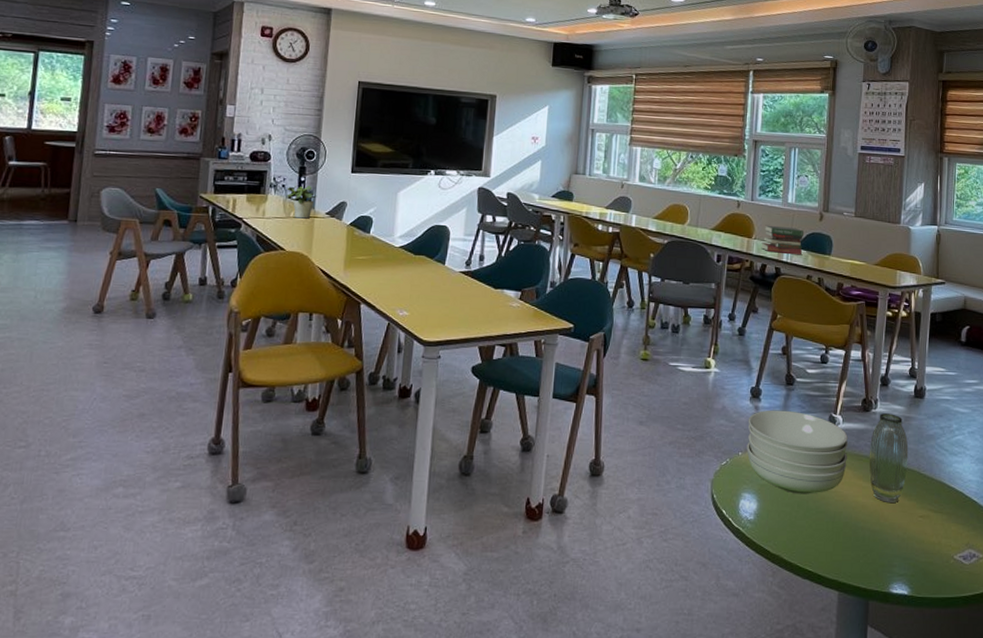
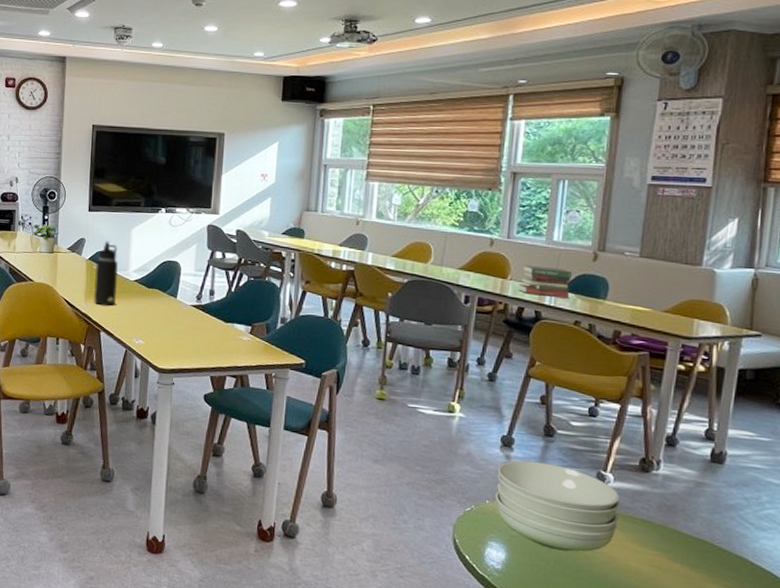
water bottle: none [353,205,383,276] -> present [93,241,118,306]
vase: present [869,413,909,504] -> none [646,476,700,573]

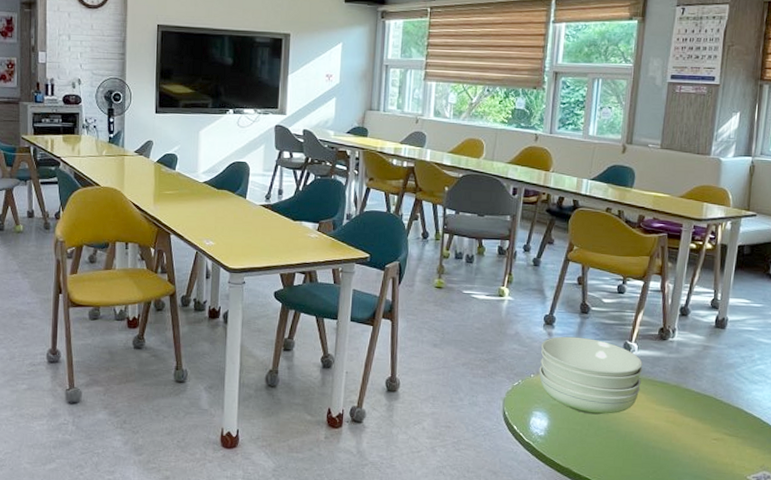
potted plant: present [32,222,59,254] -> none [97,125,125,157]
water bottle: present [93,241,118,306] -> none [162,143,187,209]
books: present [518,265,572,299] -> none [558,158,604,188]

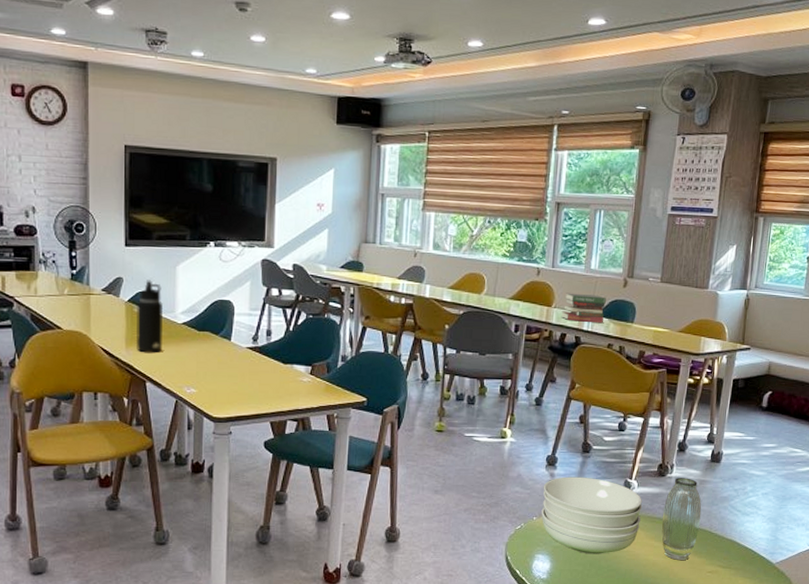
water bottle: none [162,143,187,209] -> present [135,280,163,353]
books: none [558,158,604,188] -> present [561,293,606,324]
vase: none [663,342,706,426] -> present [662,478,702,561]

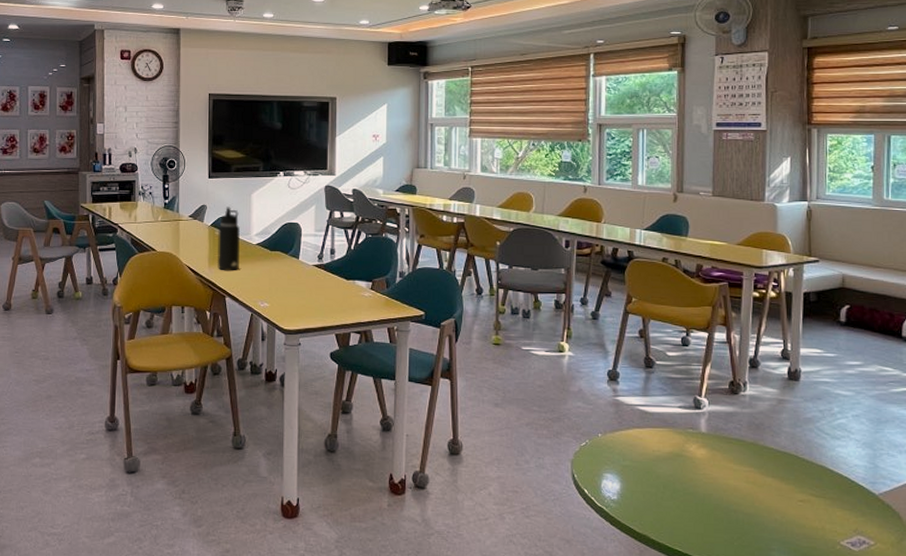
bowl: present [541,476,643,554] -> none [606,392,716,476]
books: present [561,293,606,324] -> none [611,208,656,238]
vase: present [662,478,702,561] -> none [739,396,784,487]

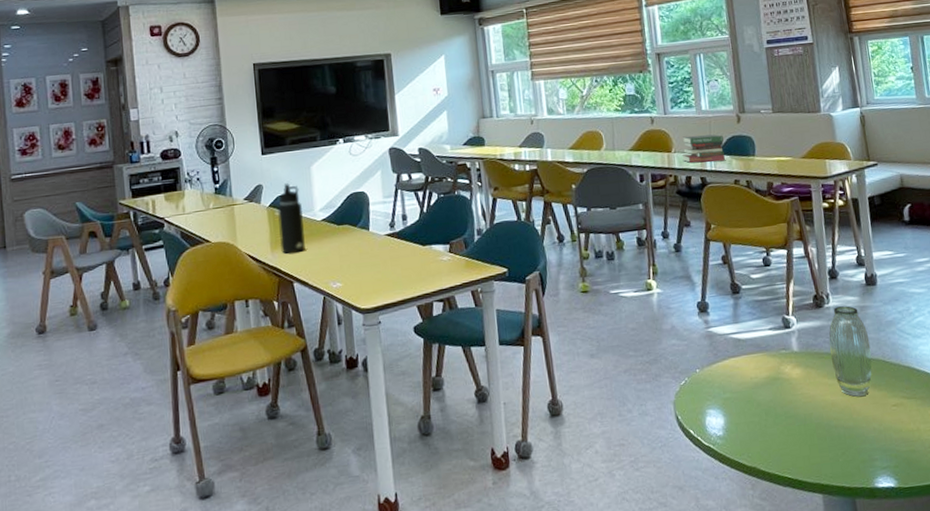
books: none [611,208,656,238] -> present [682,134,725,164]
vase: none [739,396,784,487] -> present [828,306,872,397]

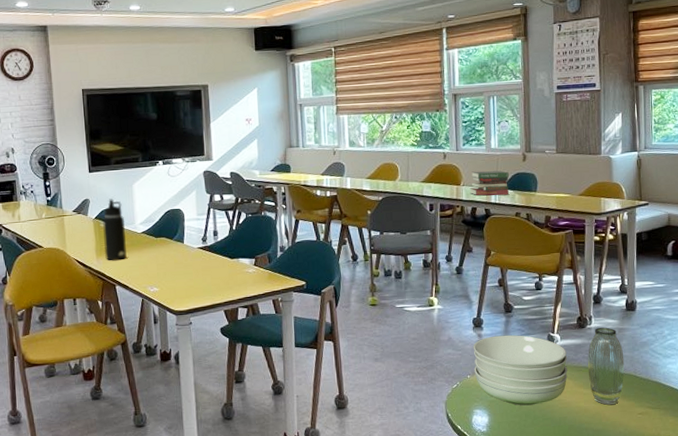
bowl: none [699,319,809,403] -> present [473,334,568,406]

